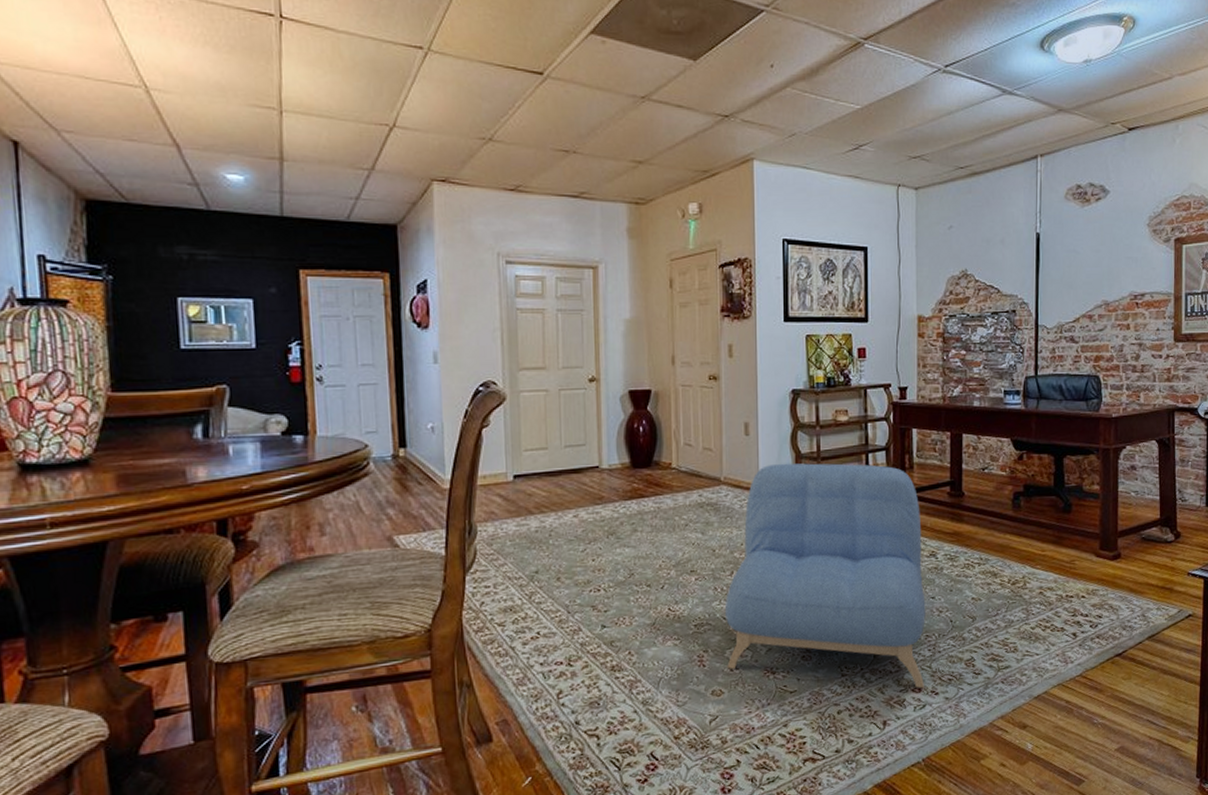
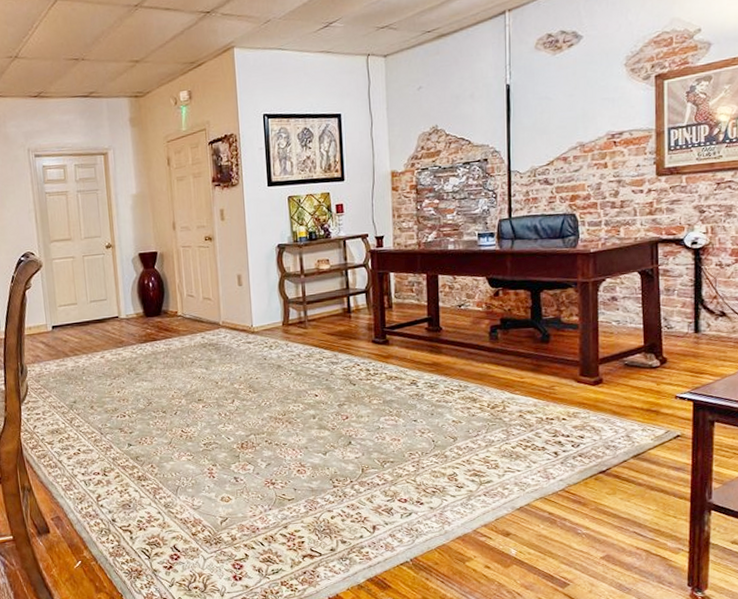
armchair: present [724,463,925,689] -> none [228,306,410,499]

